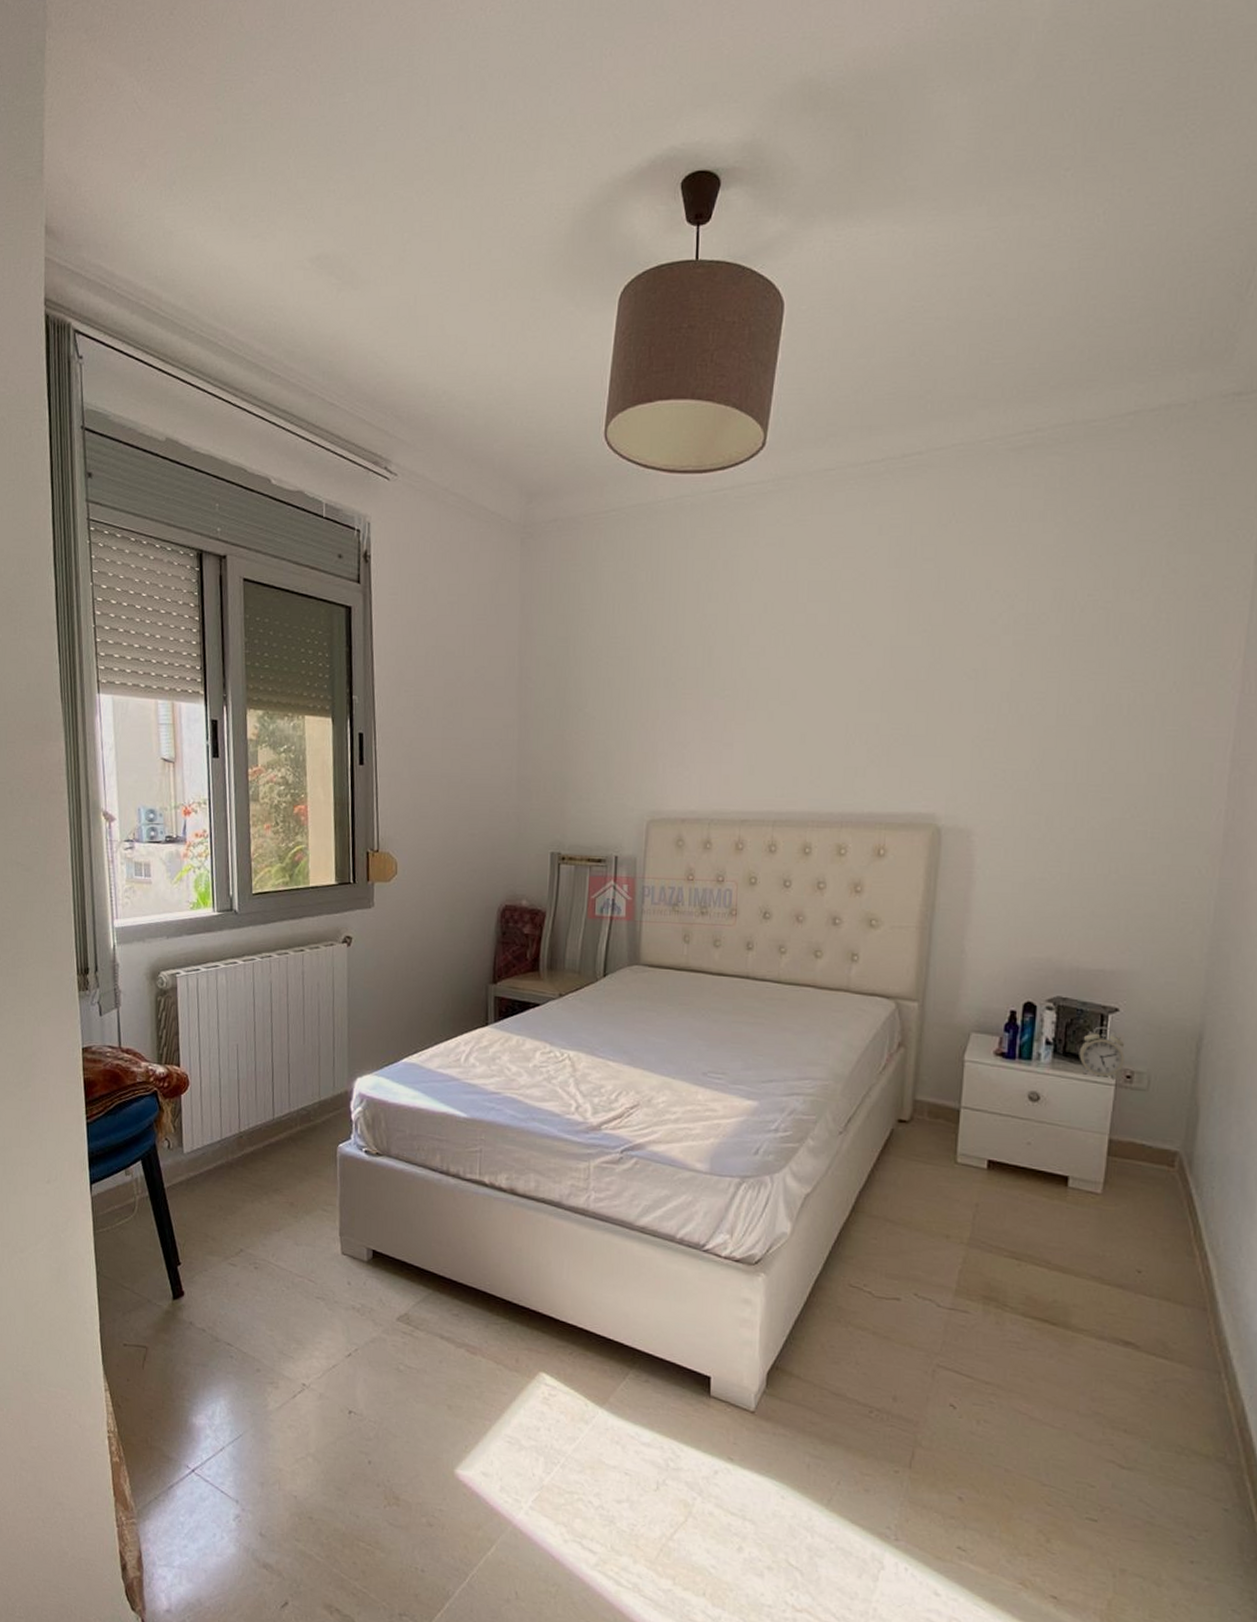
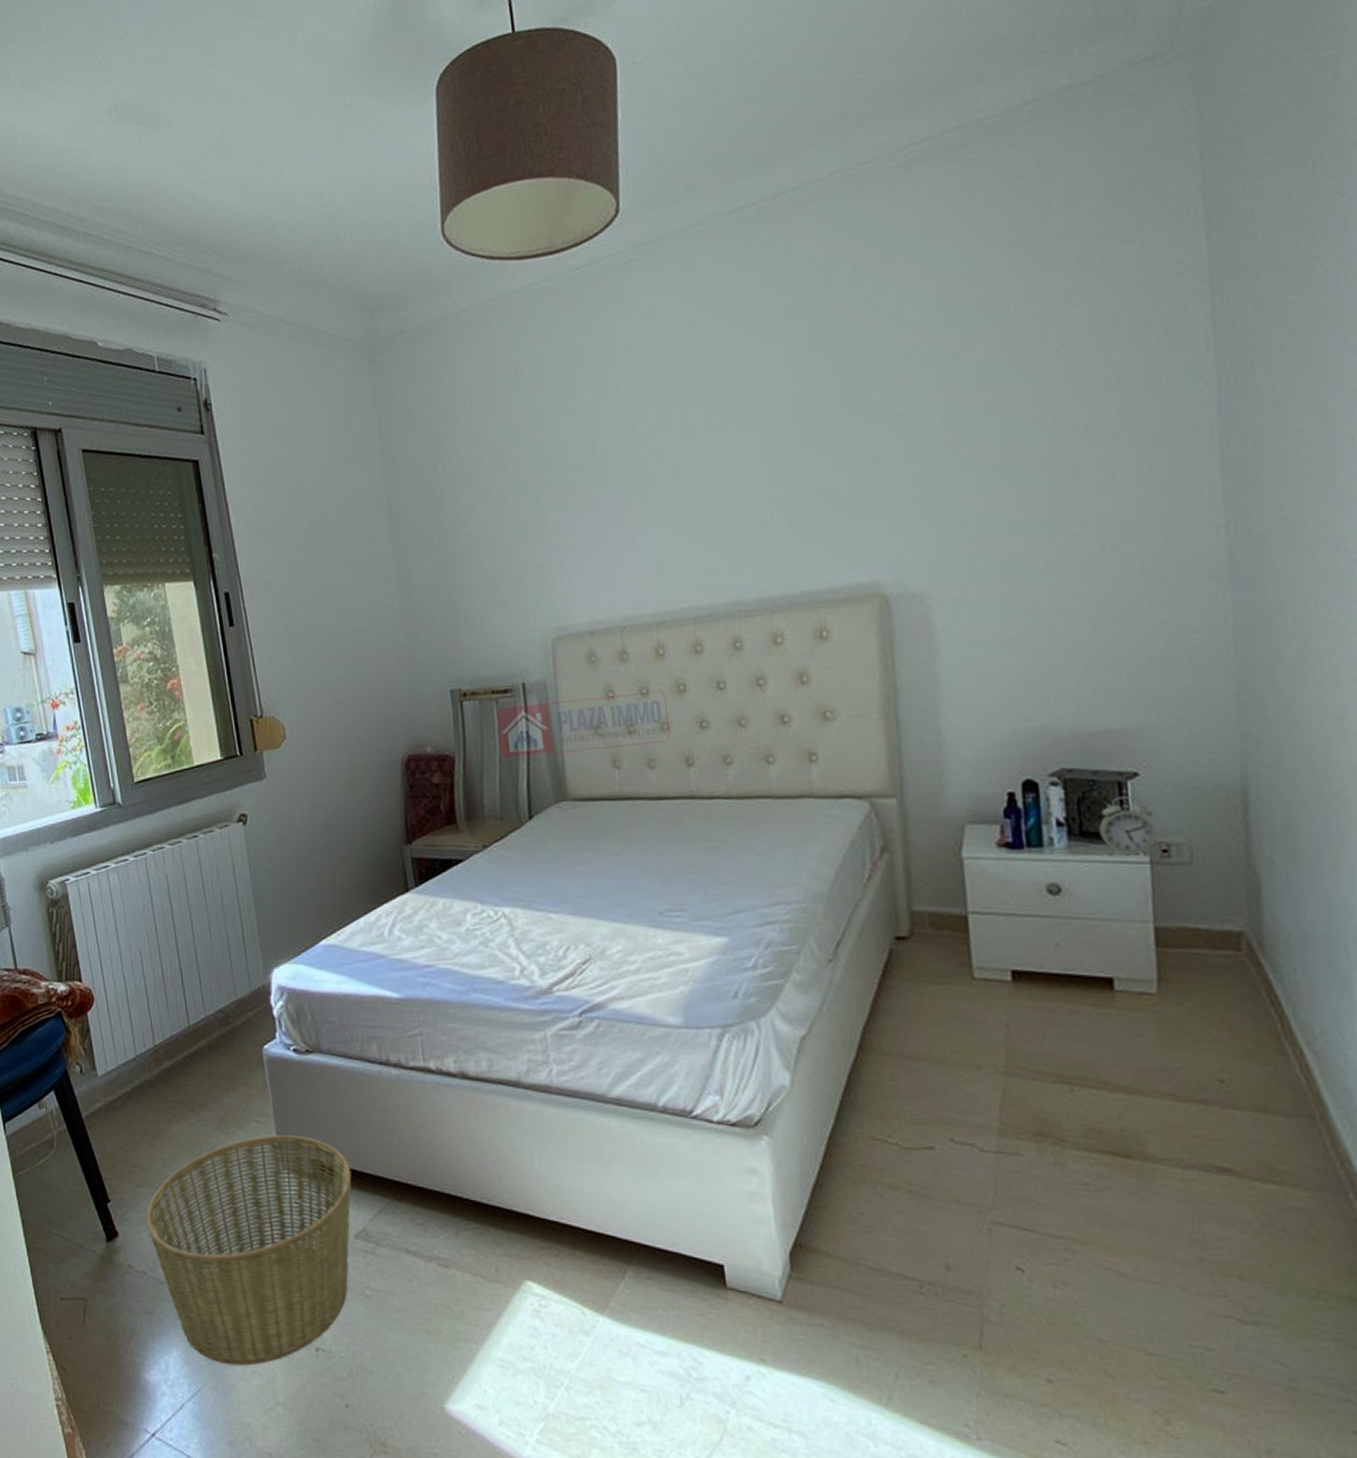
basket: none [211,1223,402,1420] -> present [146,1135,352,1366]

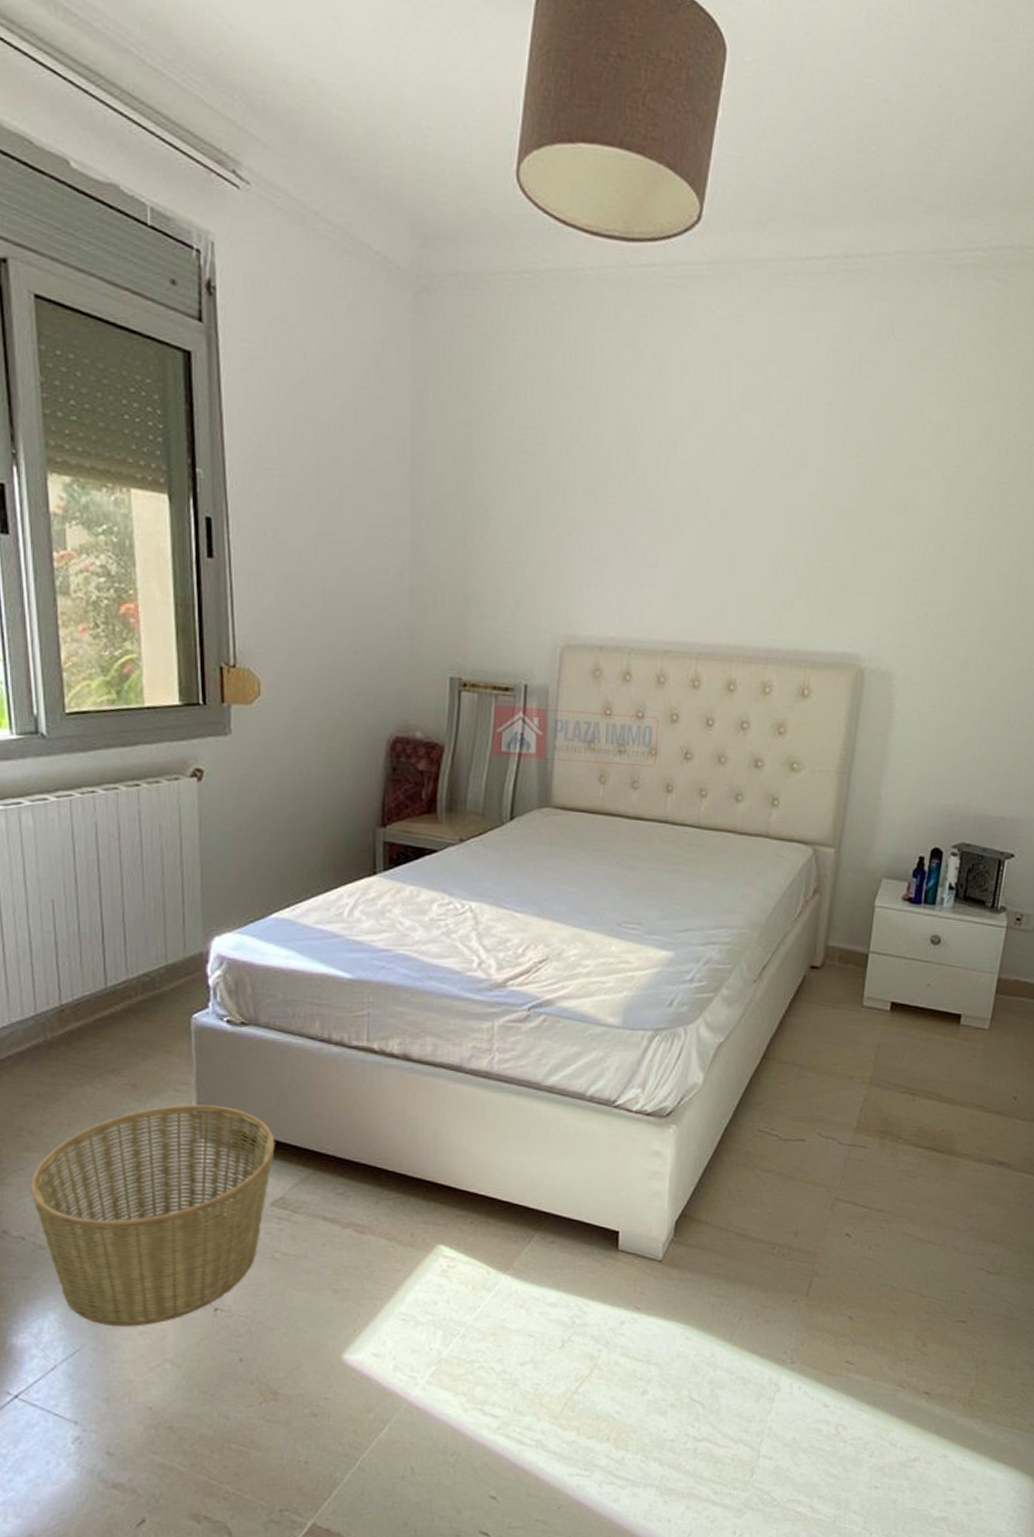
alarm clock: present [1098,796,1157,856] -> none [977,871,1017,922]

